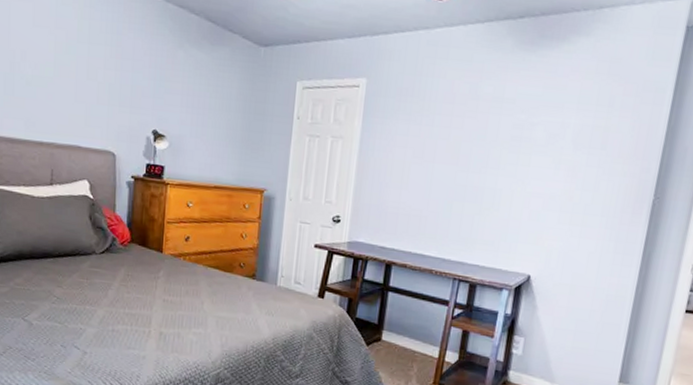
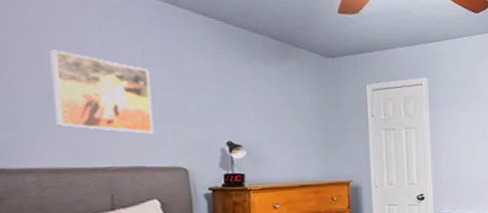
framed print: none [15,21,93,114] -> present [50,49,153,134]

